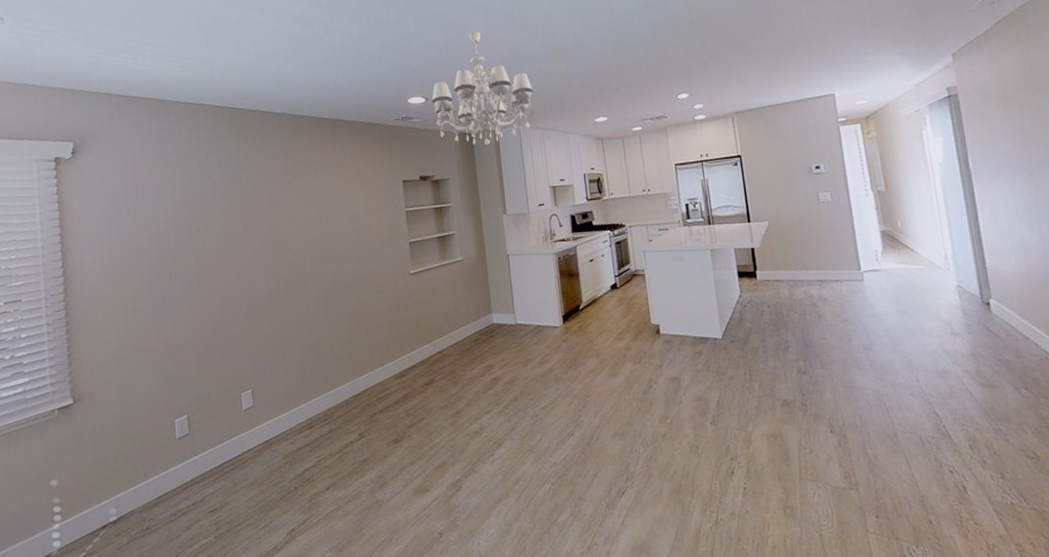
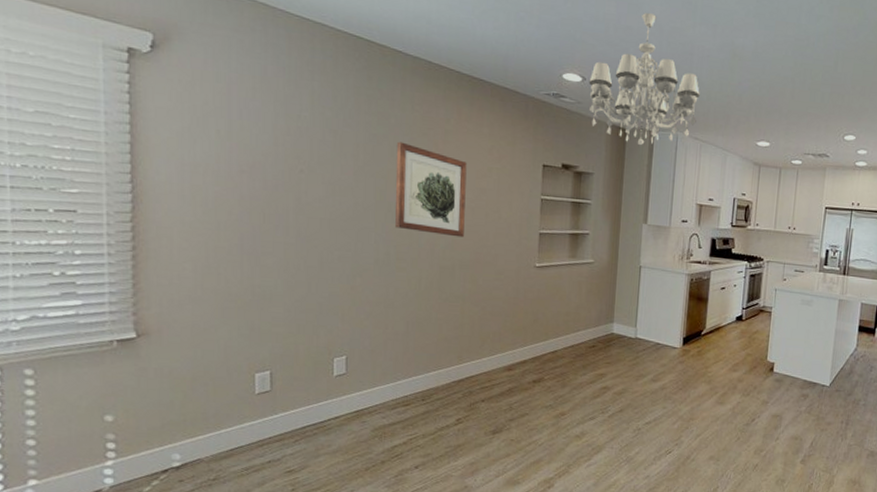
wall art: none [274,186,342,263] -> present [395,141,467,238]

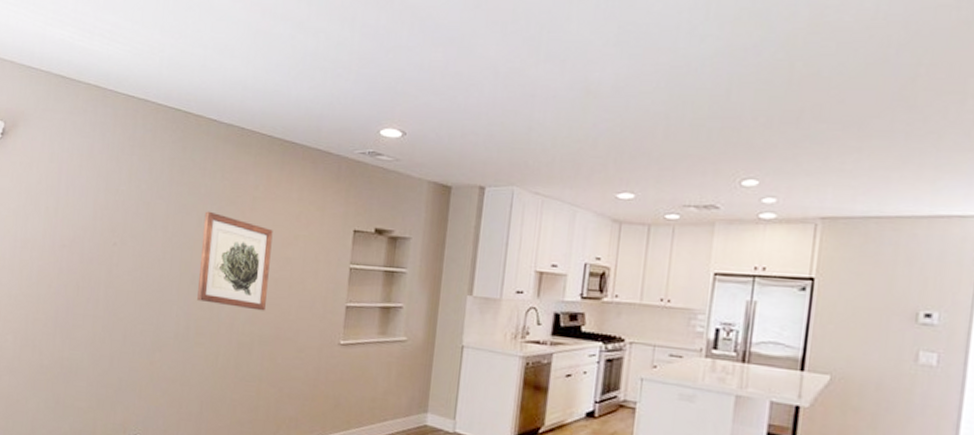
chandelier: present [589,13,700,146] -> none [409,55,543,205]

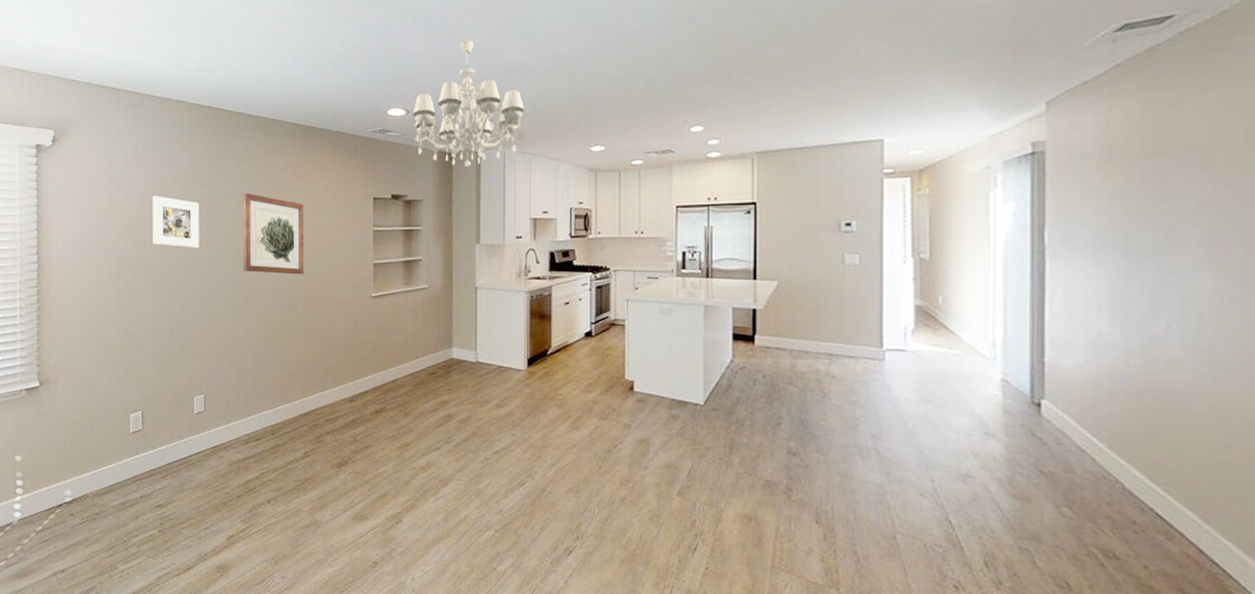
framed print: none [100,205,156,270] -> present [153,195,200,249]
chandelier: none [409,55,543,205] -> present [412,40,525,168]

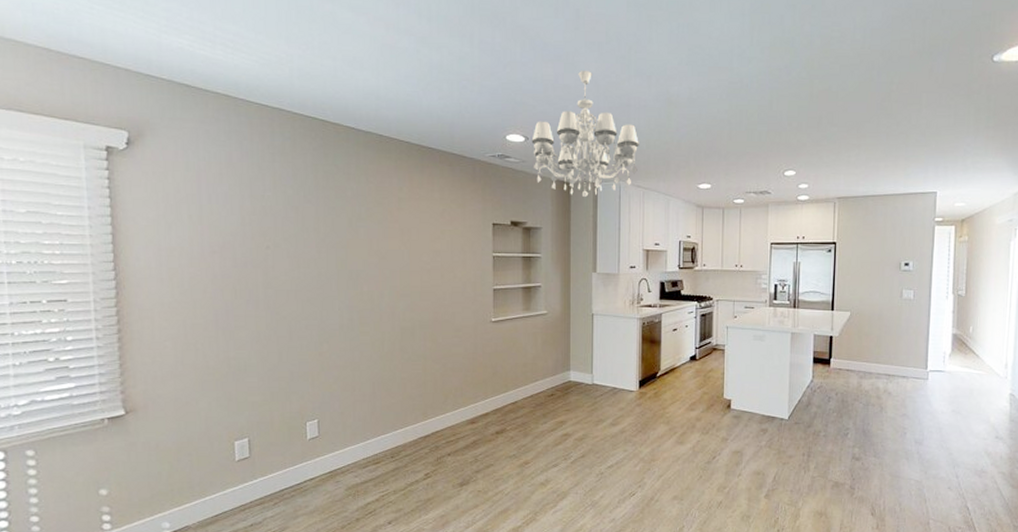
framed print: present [153,195,200,249] -> none [252,210,308,269]
wall art: present [242,193,304,275] -> none [354,212,422,299]

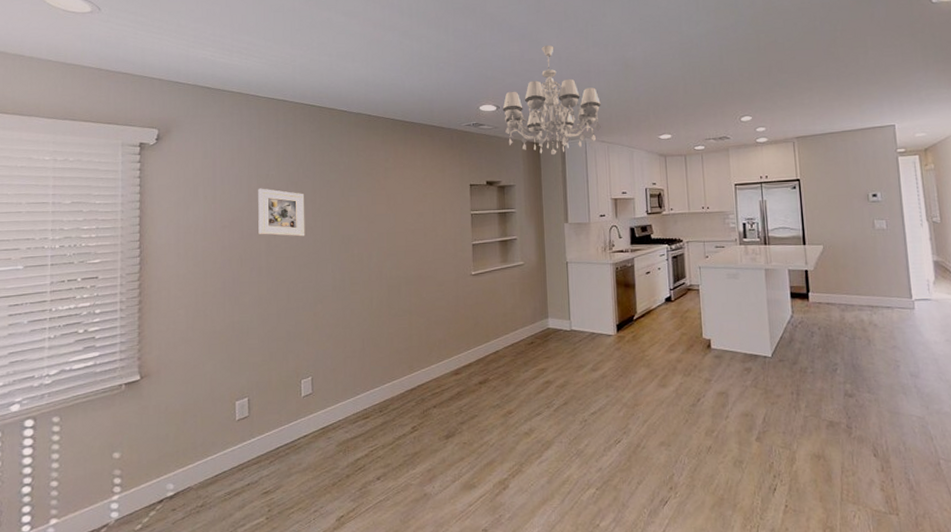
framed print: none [252,210,308,269] -> present [258,188,305,237]

